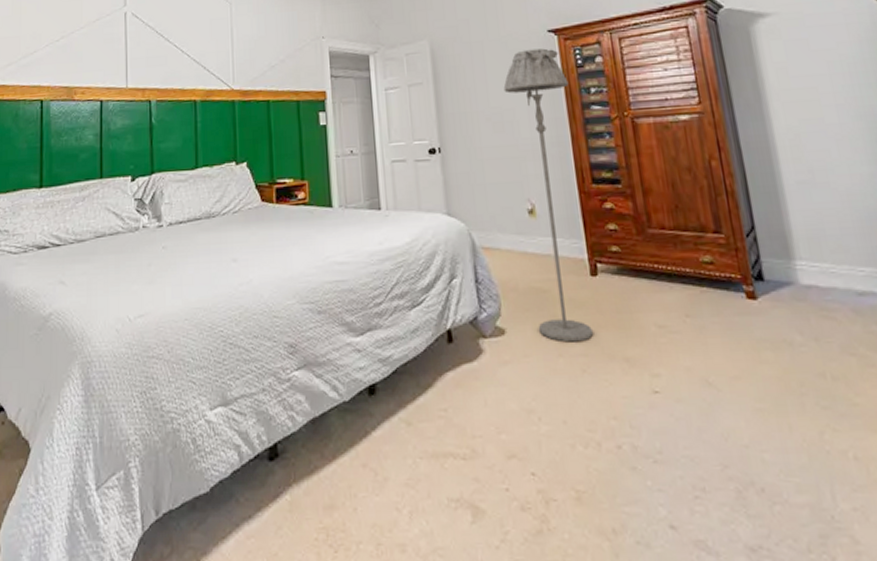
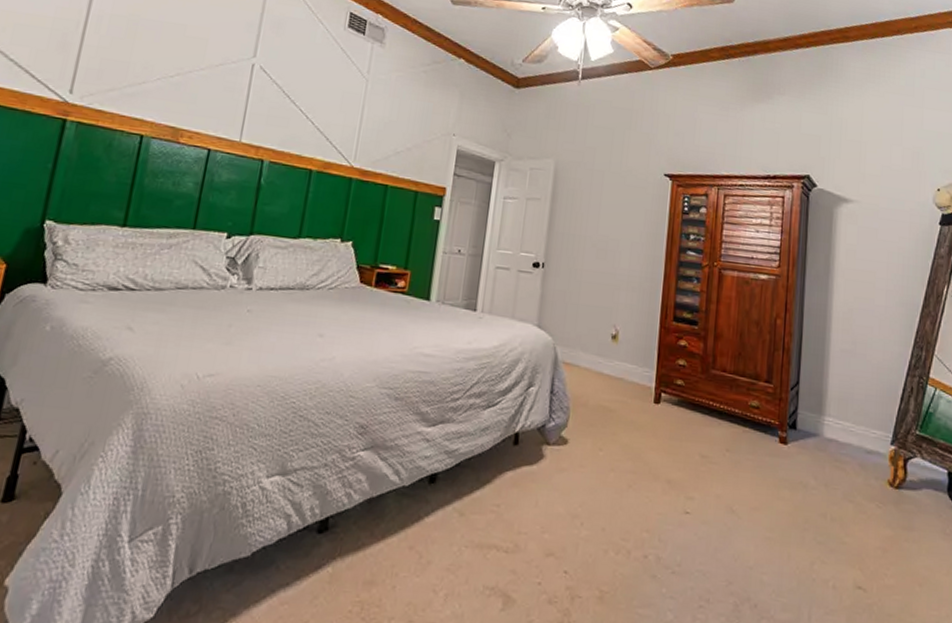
floor lamp: present [503,48,594,343] -> none [598,187,673,460]

